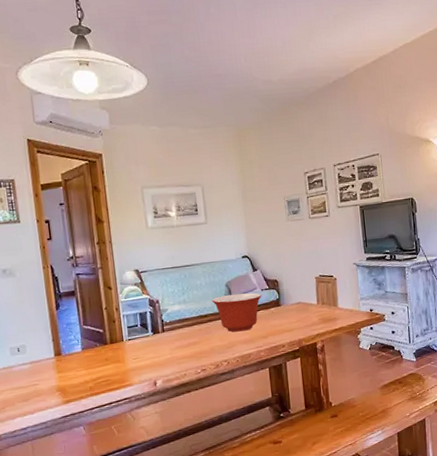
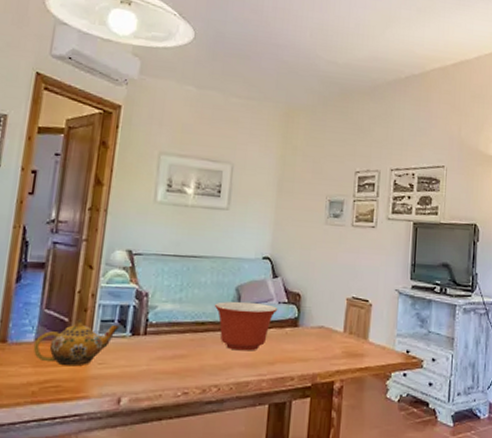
teapot: none [81,328,143,365] -> present [33,319,120,367]

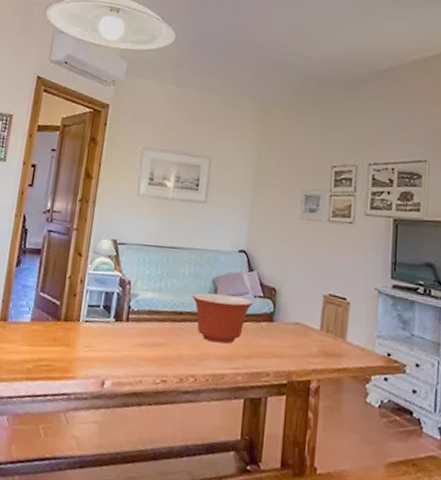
teapot: present [33,319,120,367] -> none [29,303,105,348]

